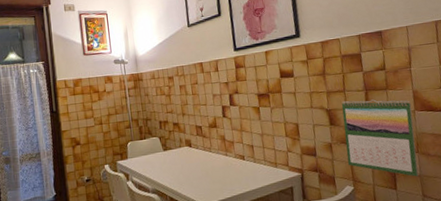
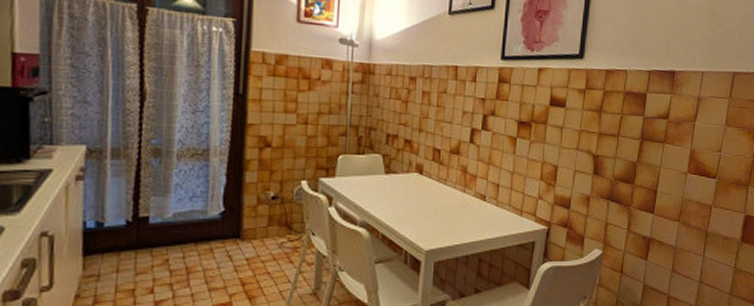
calendar: present [341,99,419,177] -> none [602,147,685,248]

